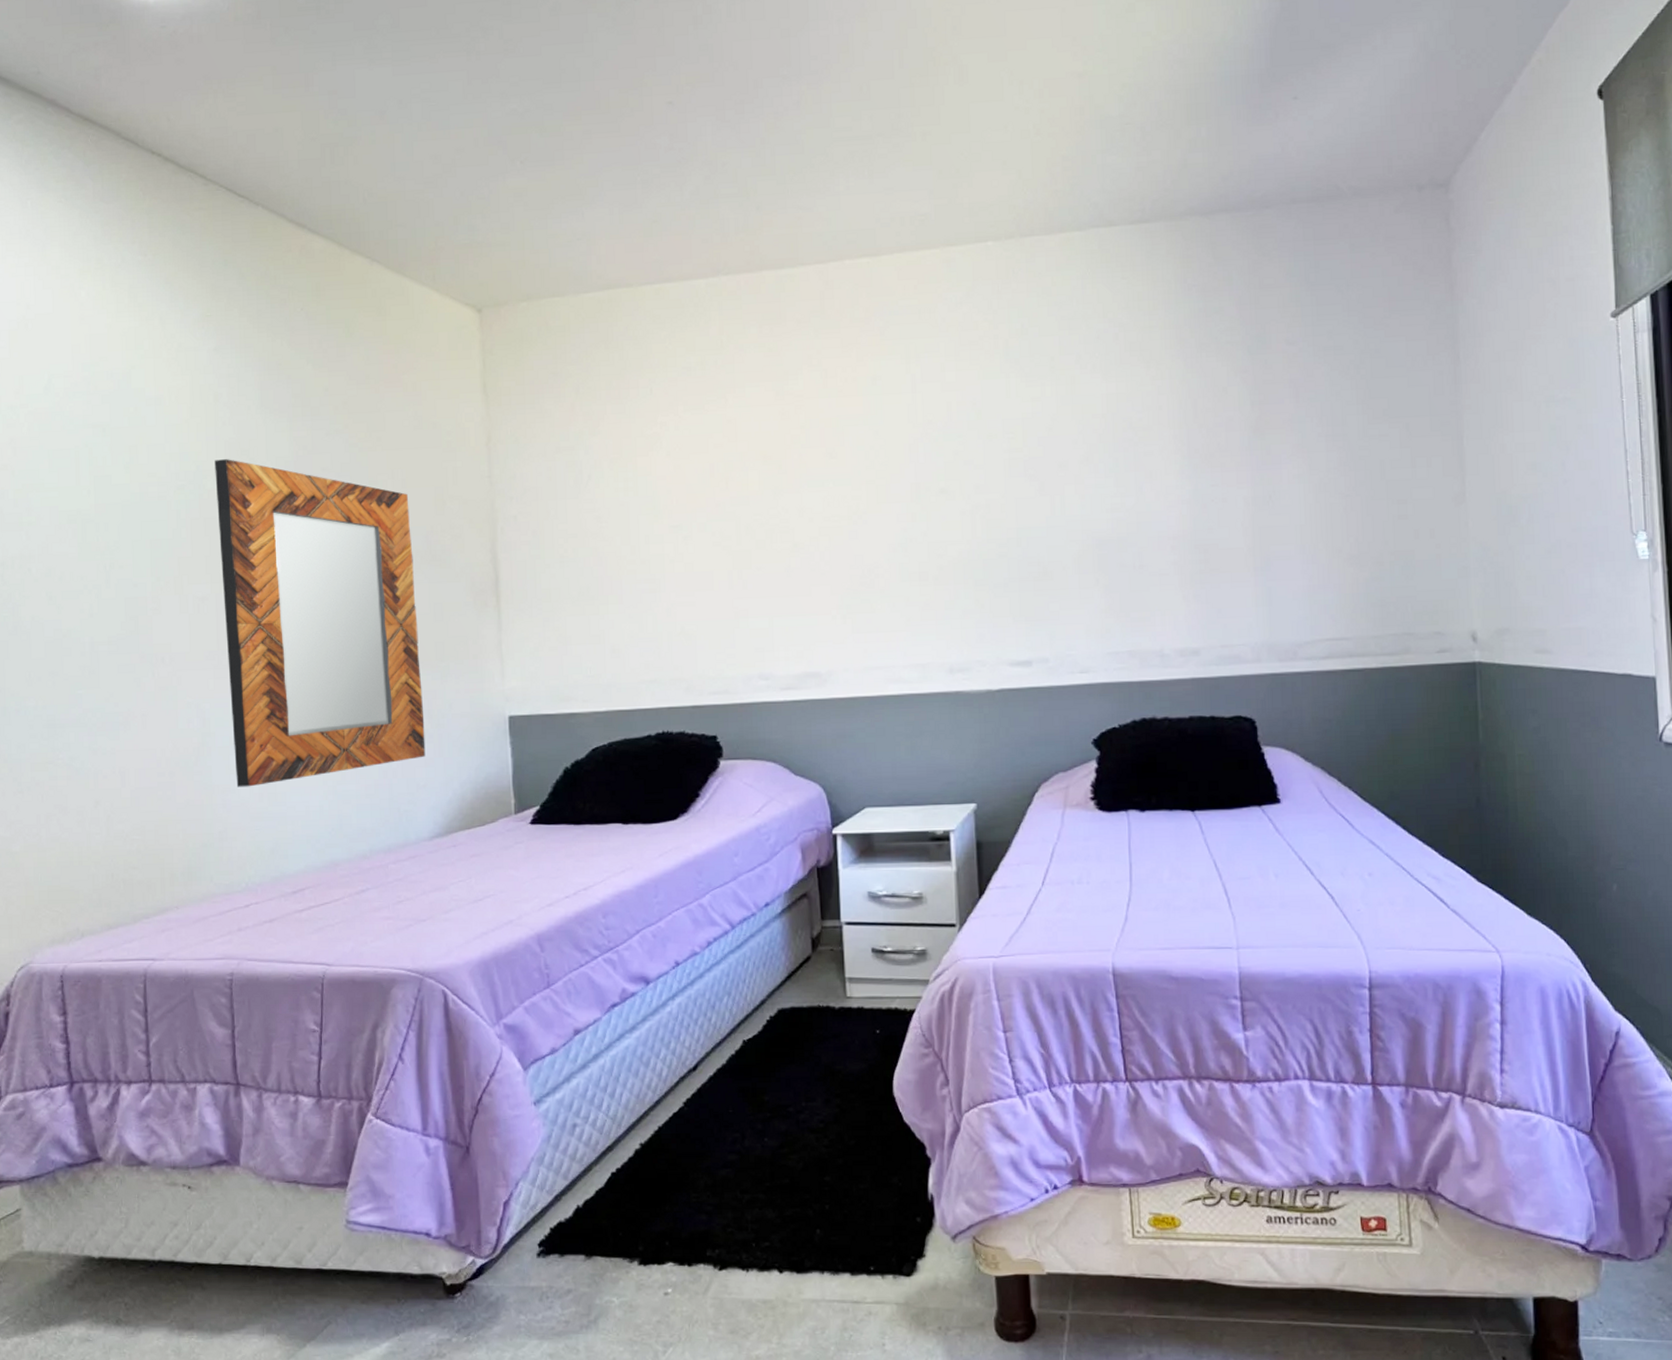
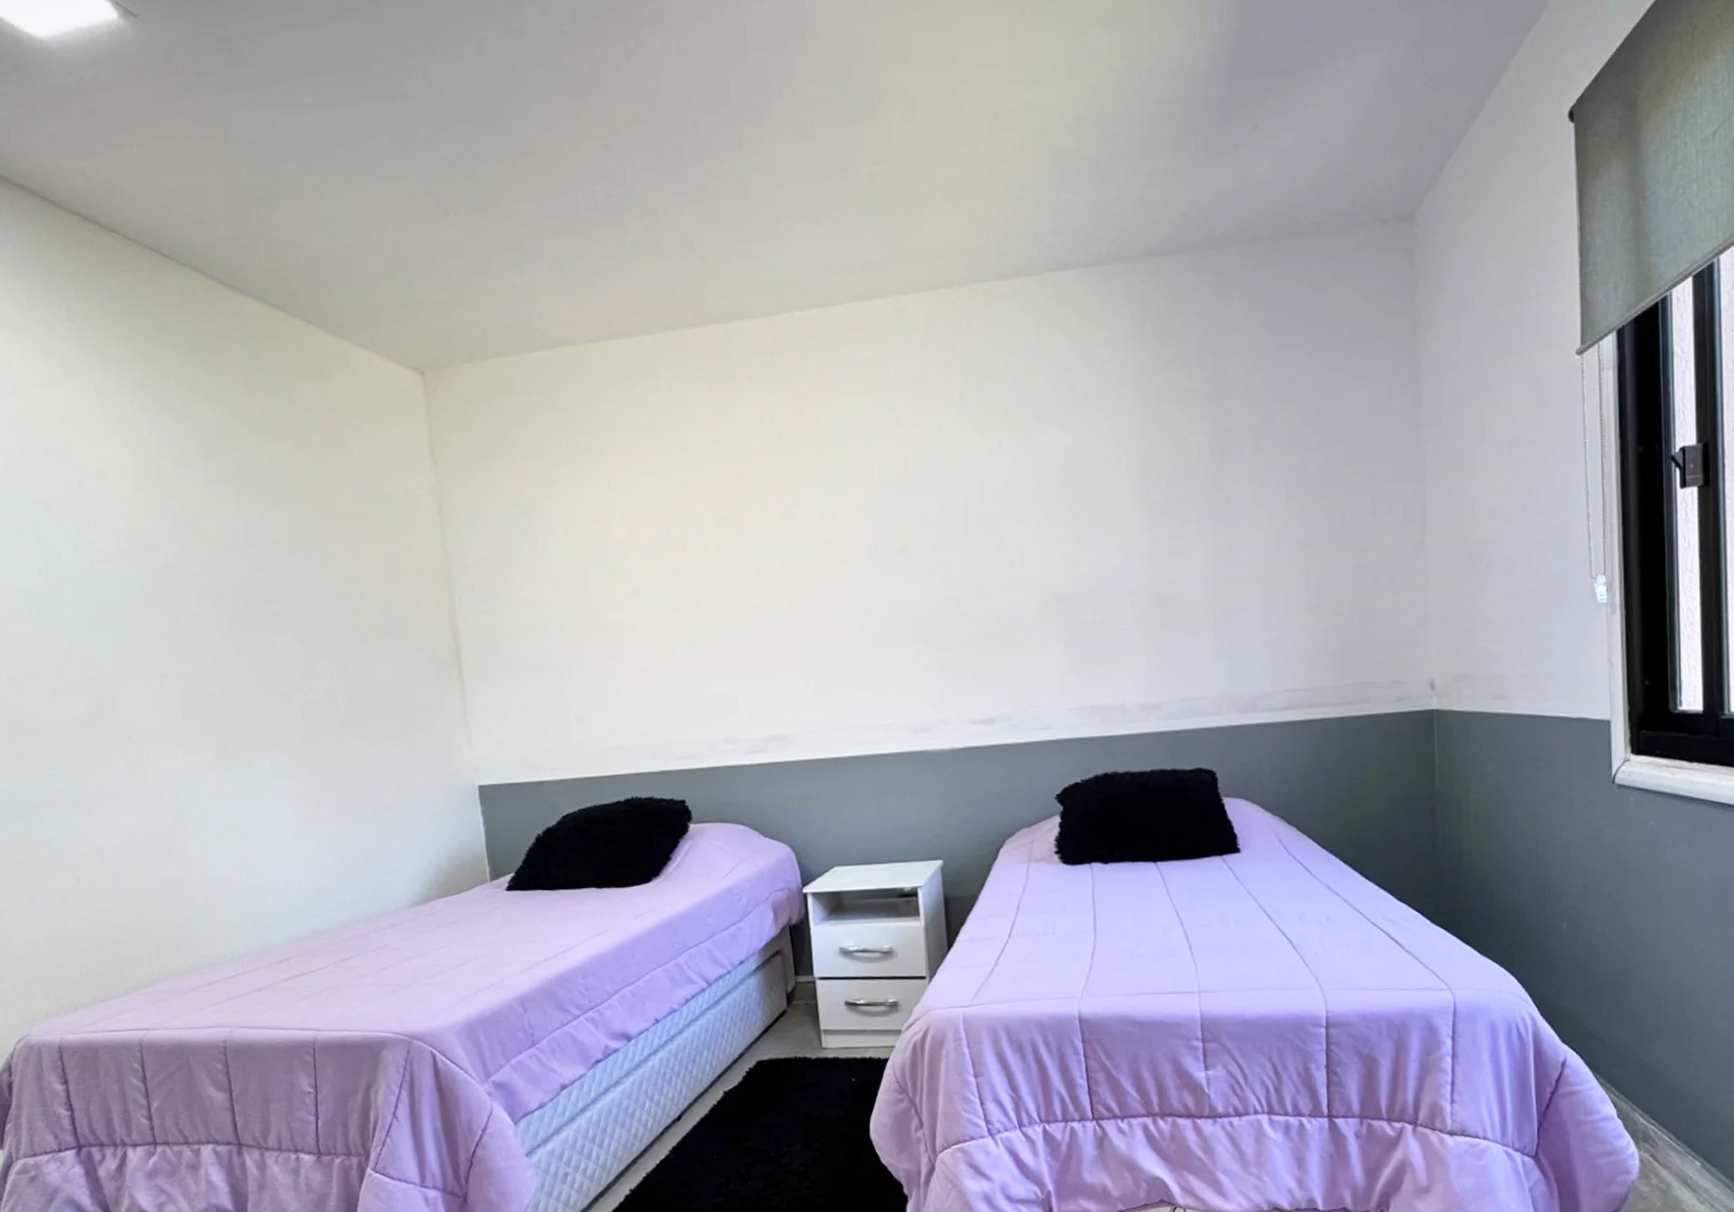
home mirror: present [215,459,426,787] -> none [164,533,399,862]

